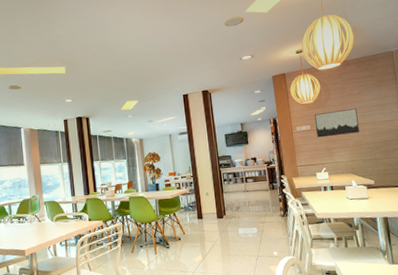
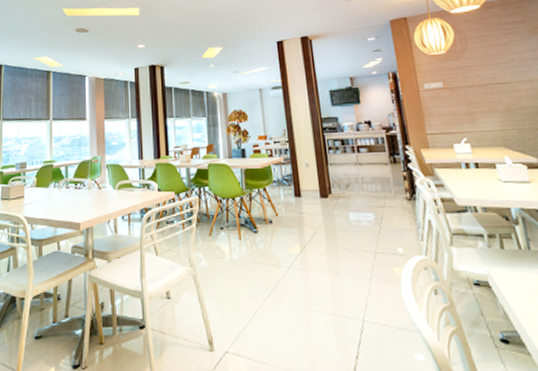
wall art: present [314,108,360,138] -> none [447,61,512,99]

